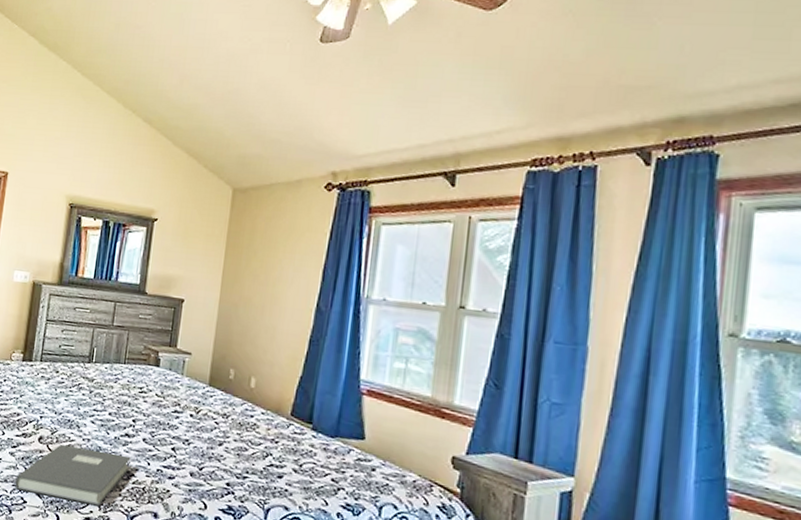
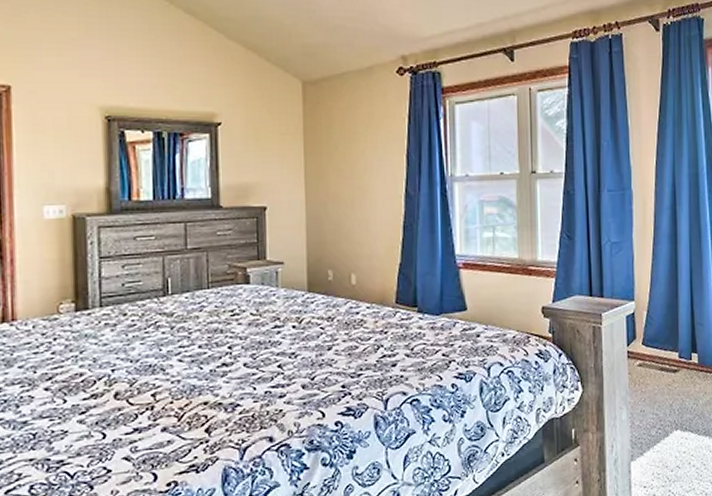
book: present [15,444,131,507] -> none [92,386,233,461]

